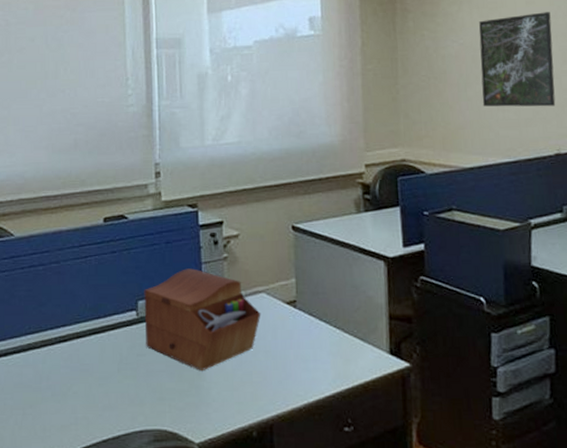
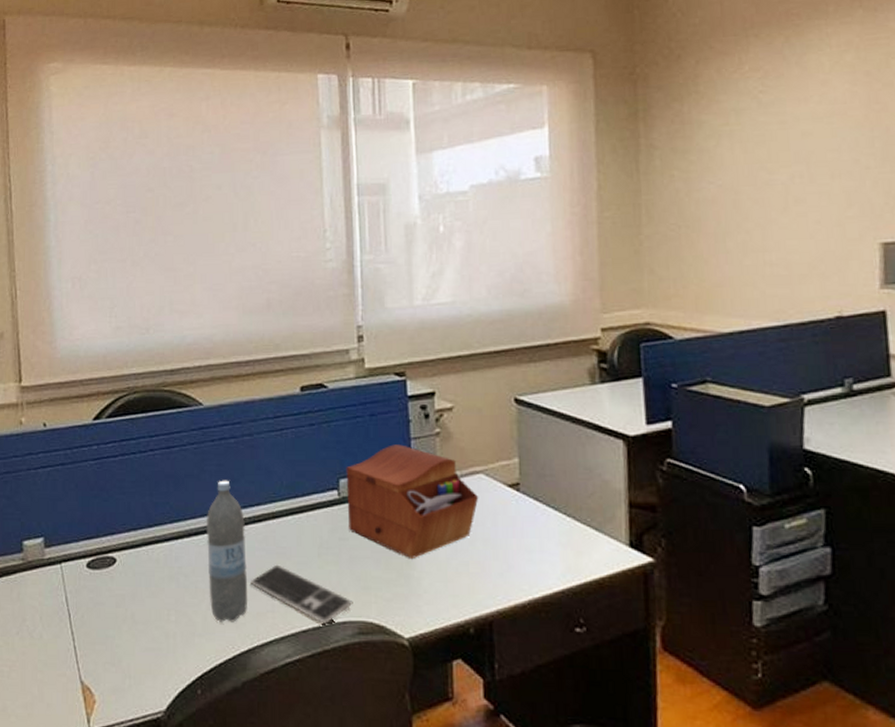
water bottle: none [15,304,53,436] -> present [206,480,248,622]
keyboard: none [55,380,149,433] -> present [249,564,353,624]
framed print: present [479,12,556,107] -> none [742,145,838,261]

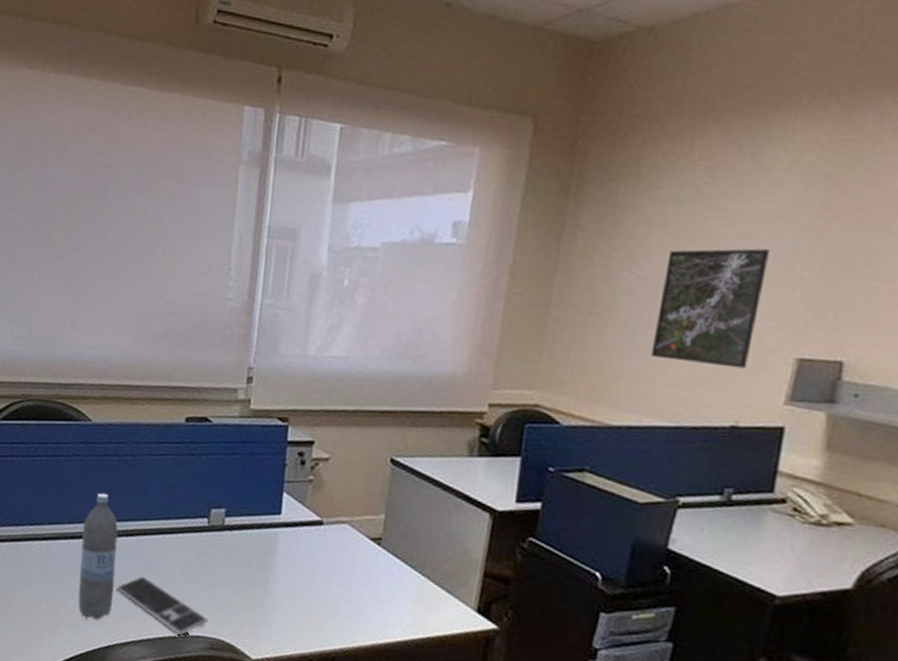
sewing box: present [346,444,479,560] -> none [213,484,341,592]
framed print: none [742,145,838,261] -> present [650,248,770,369]

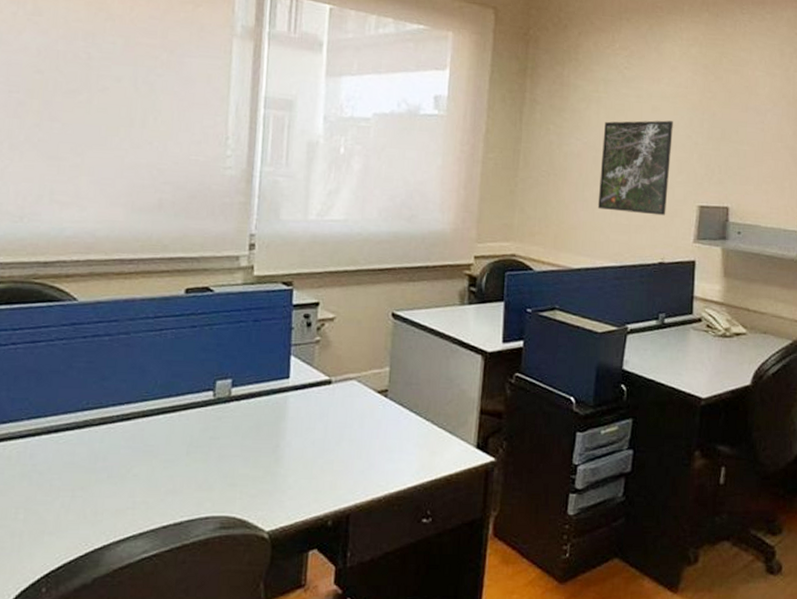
water bottle: present [77,493,118,621] -> none [64,377,112,520]
keyboard: present [116,576,209,635] -> none [111,462,218,519]

